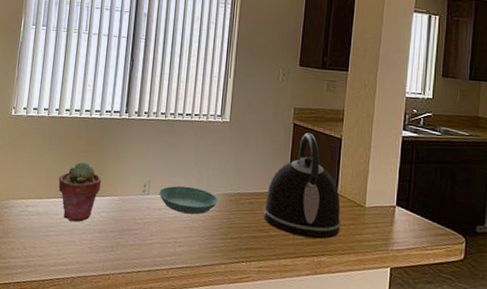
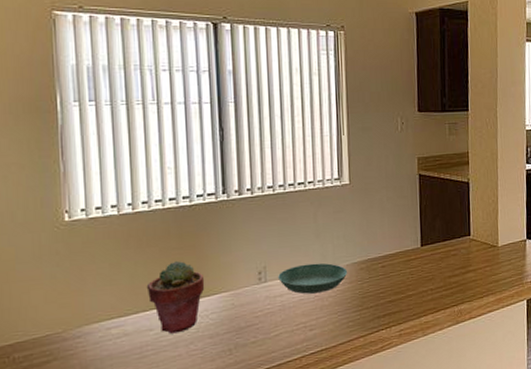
kettle: present [263,133,342,239] -> none [397,182,478,290]

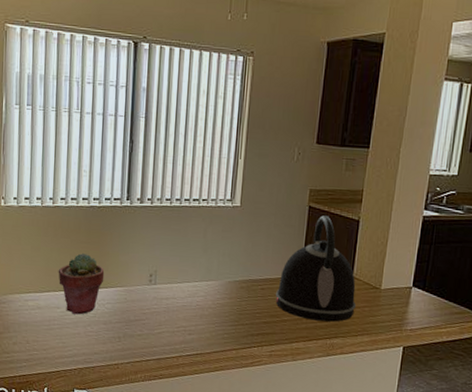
saucer: present [278,263,348,294] -> none [166,274,229,303]
kettle: none [397,182,478,290] -> present [275,215,357,322]

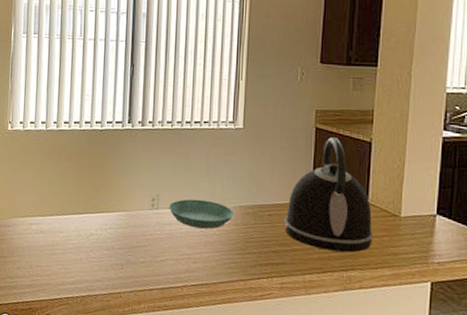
potted succulent: present [58,253,105,315] -> none [61,177,107,240]
saucer: none [166,274,229,303] -> present [169,198,234,229]

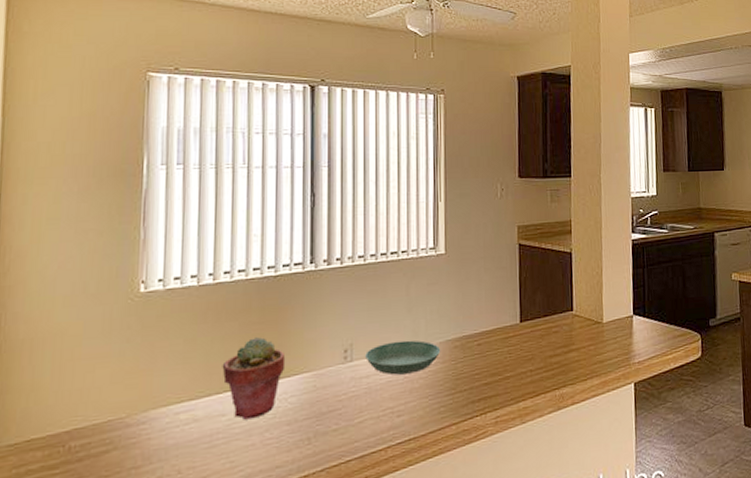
potted succulent: none [61,177,107,240] -> present [222,337,286,420]
kettle: present [284,137,374,253] -> none [494,252,581,372]

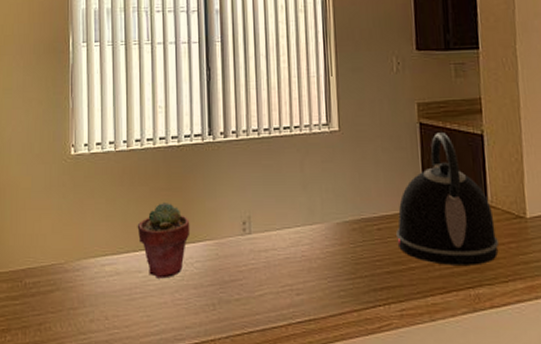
saucer: present [365,340,441,375] -> none [263,218,339,252]
kettle: none [494,252,581,372] -> present [396,132,500,265]

